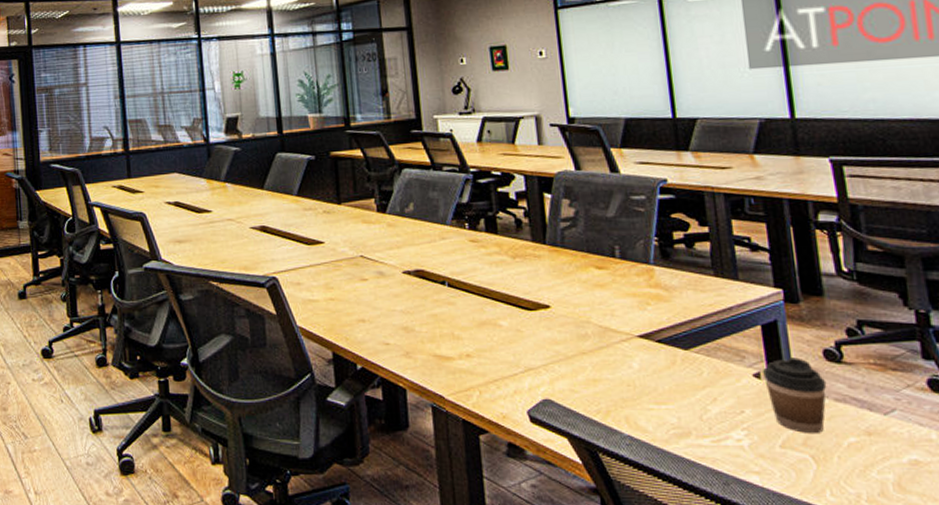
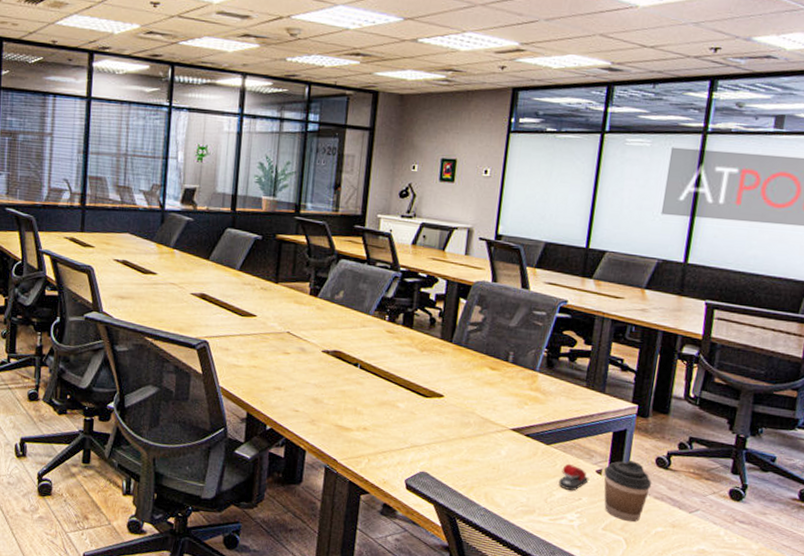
stapler: none [711,369,748,402] -> present [558,463,589,490]

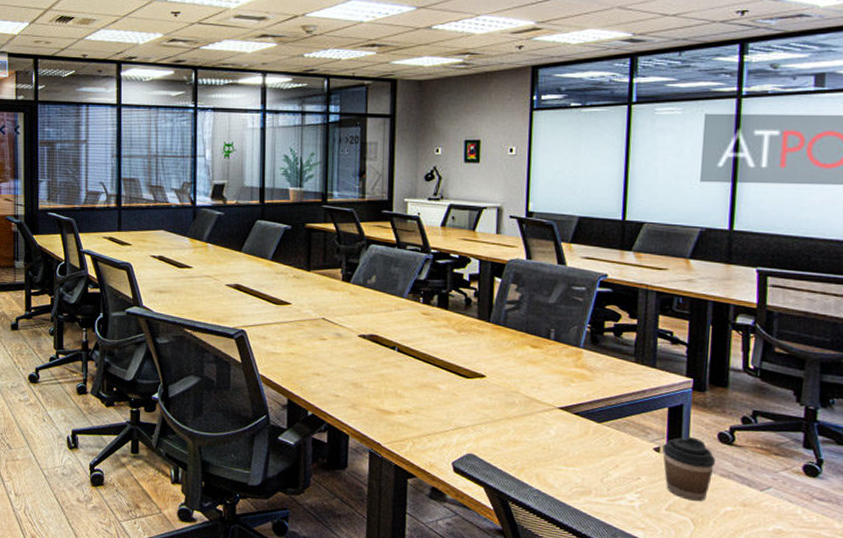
stapler: present [558,463,589,490] -> none [614,441,647,470]

